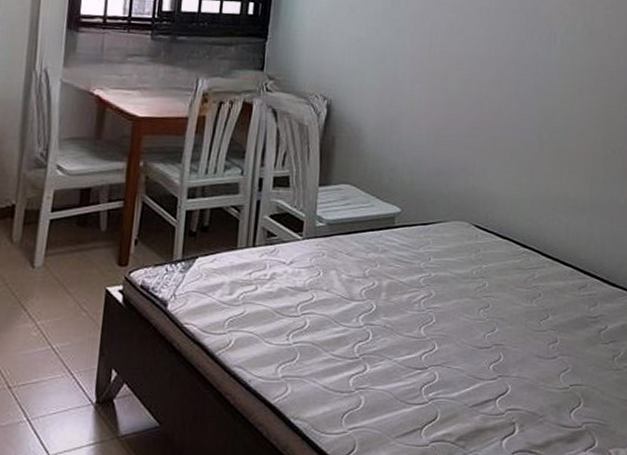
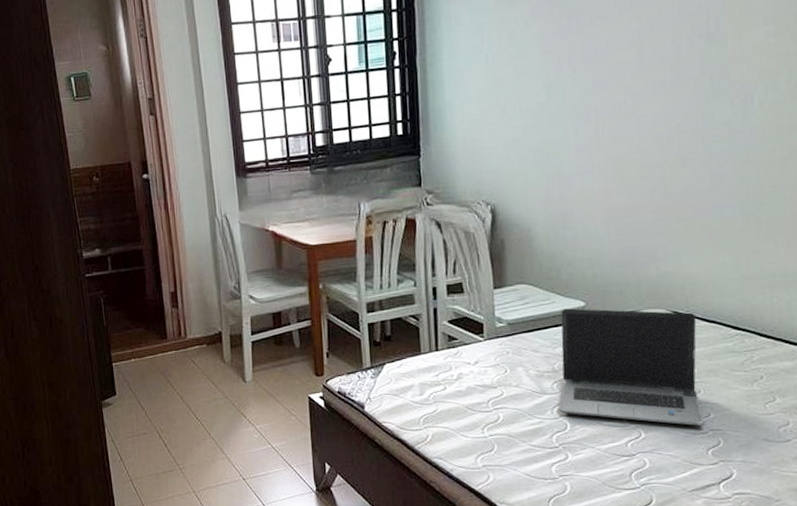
laptop computer: none [363,213,494,340] -> present [558,308,705,426]

